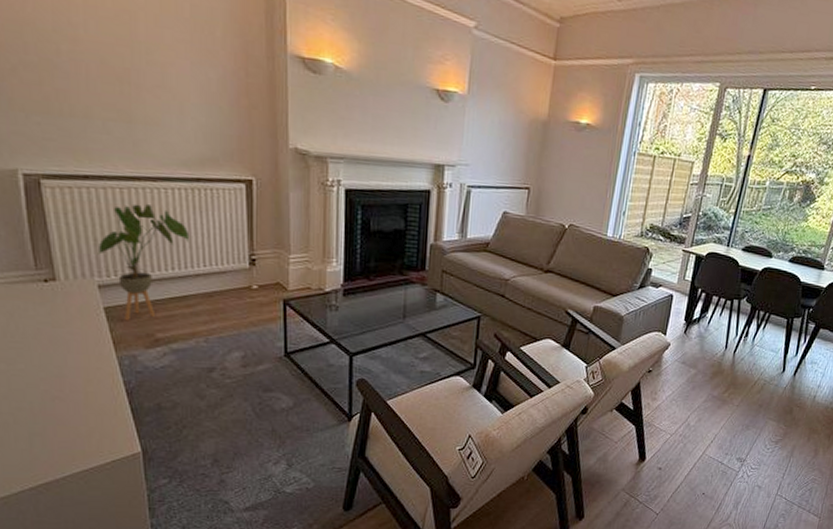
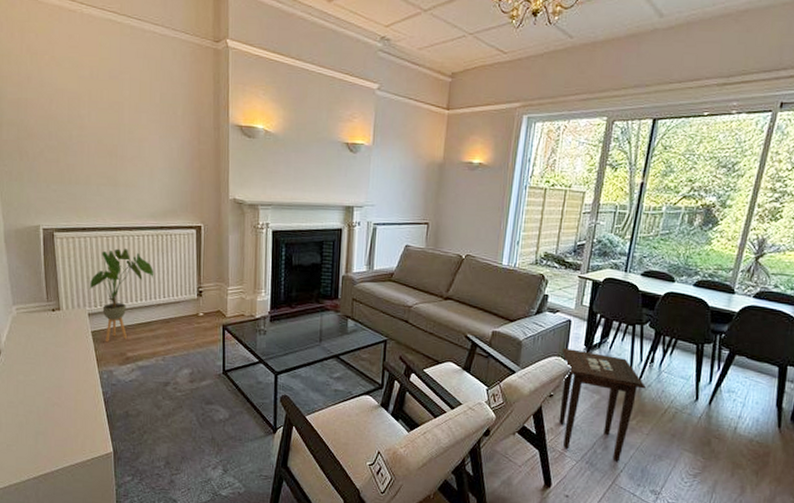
side table: none [656,323,739,433] -> present [559,348,646,462]

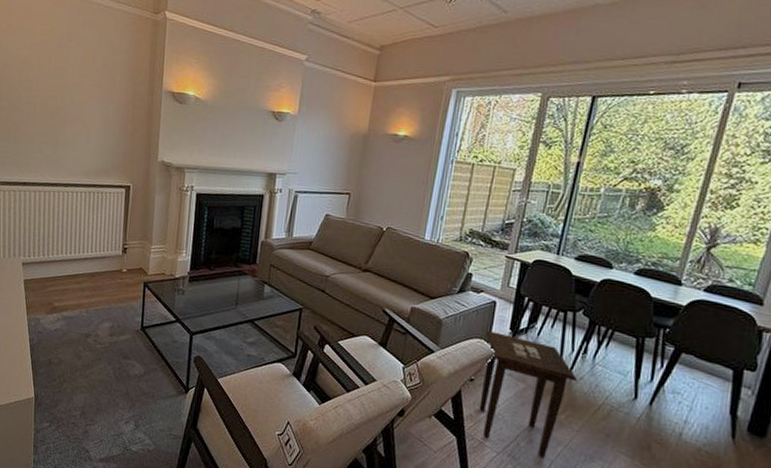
house plant: present [89,248,154,343] -> none [25,203,84,292]

